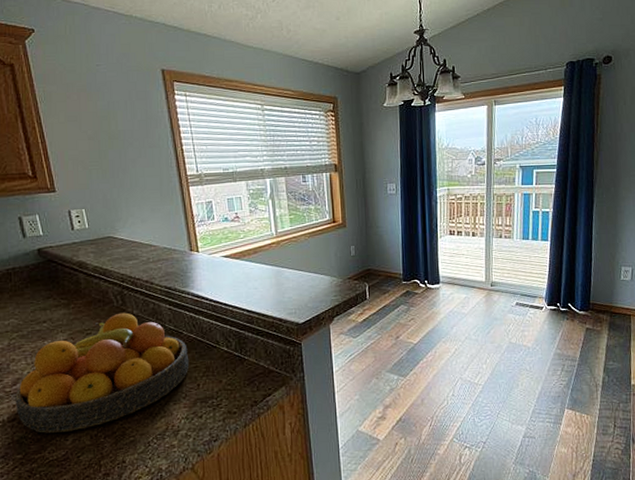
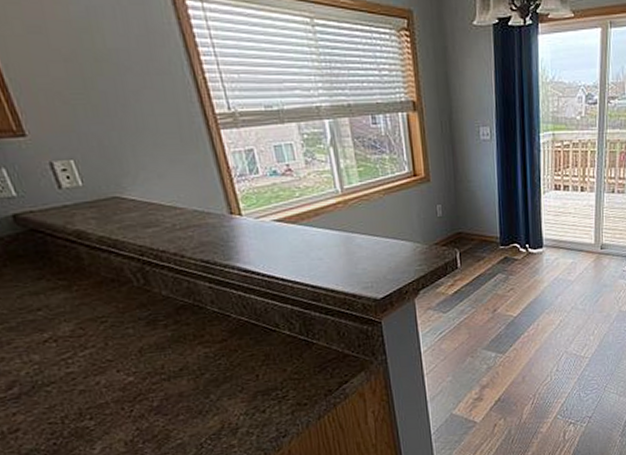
fruit bowl: present [15,312,190,433] -> none [13,294,244,443]

